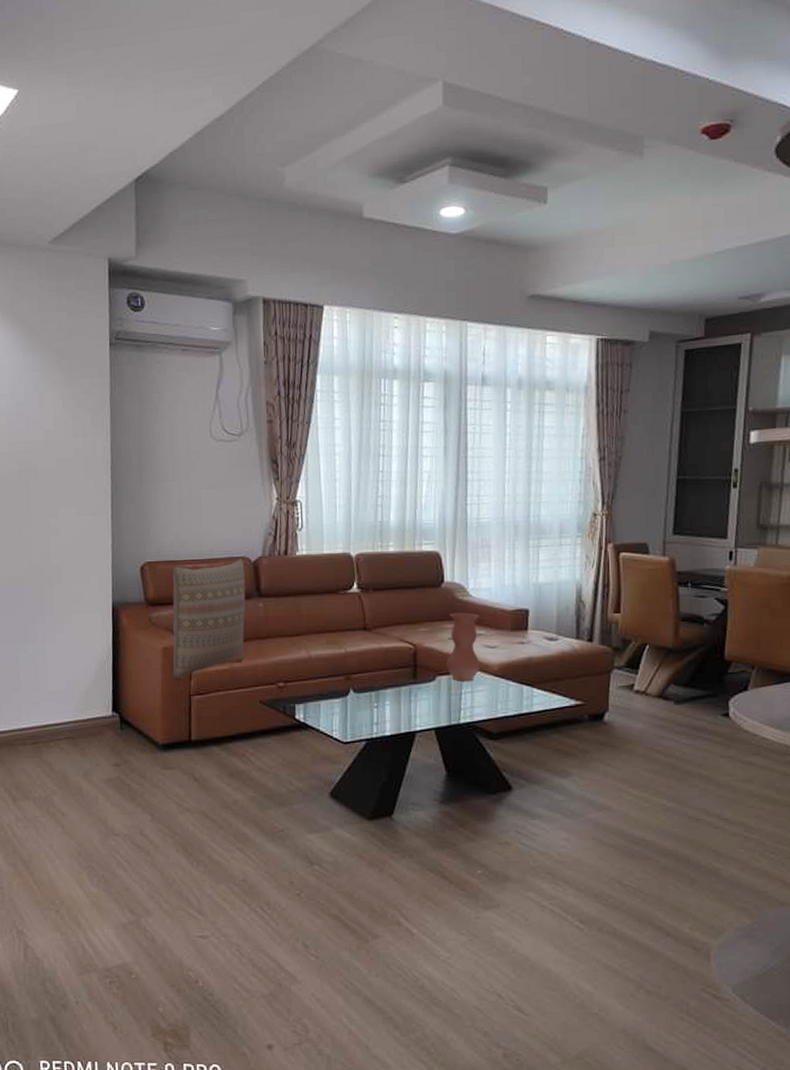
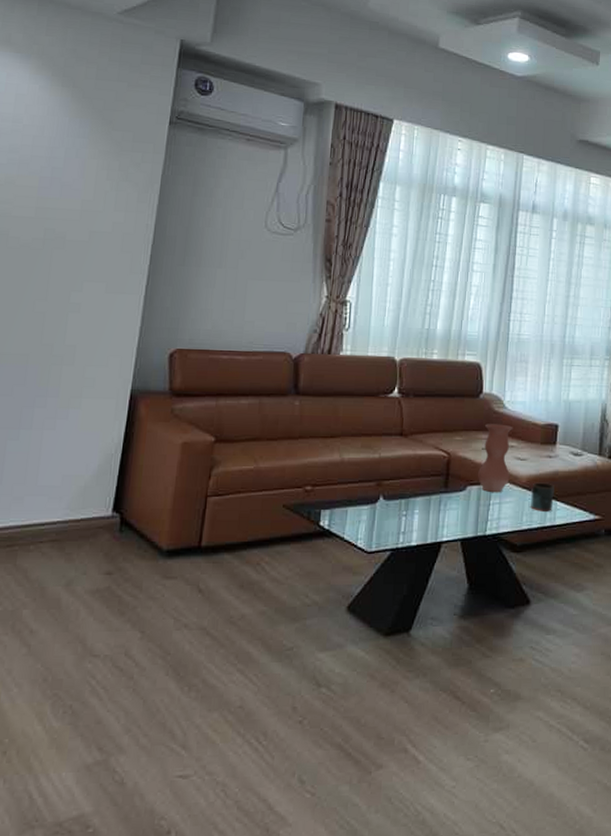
pillow: present [173,557,246,679] -> none [190,353,285,478]
mug: none [504,669,530,699] -> present [531,482,555,511]

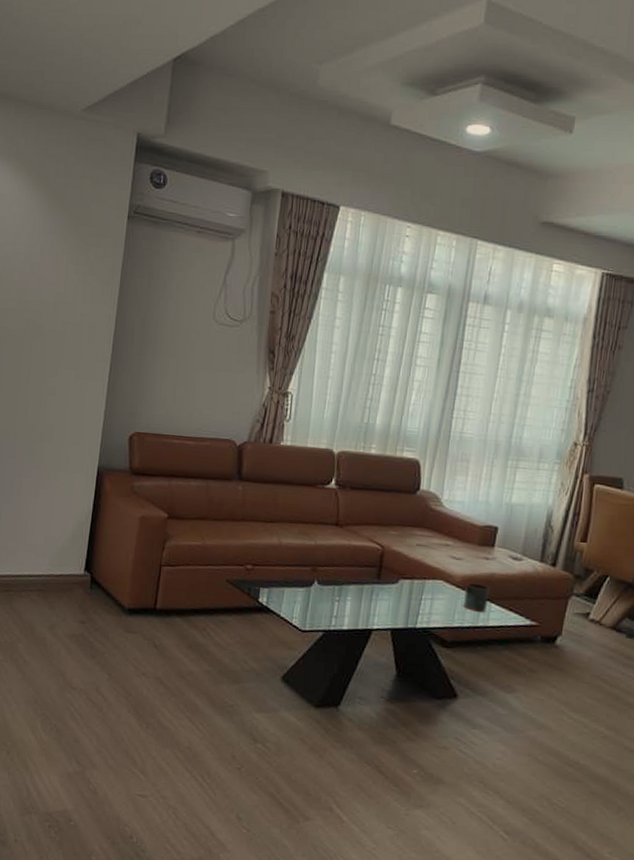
vase: present [477,424,513,493] -> none [410,520,450,589]

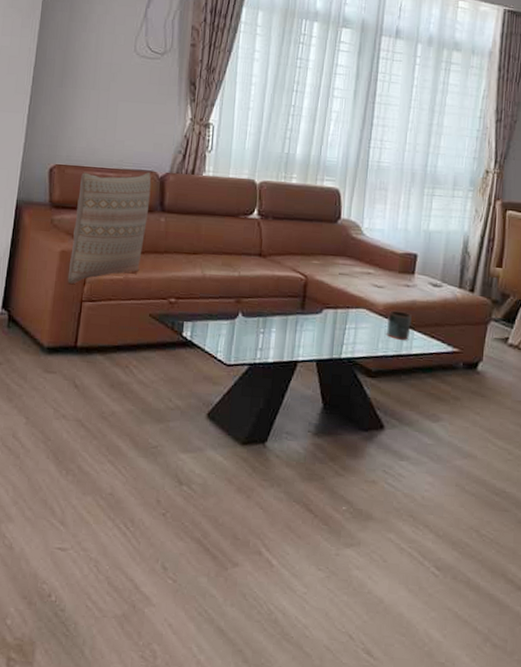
pillow: none [147,440,229,549] -> present [67,171,152,284]

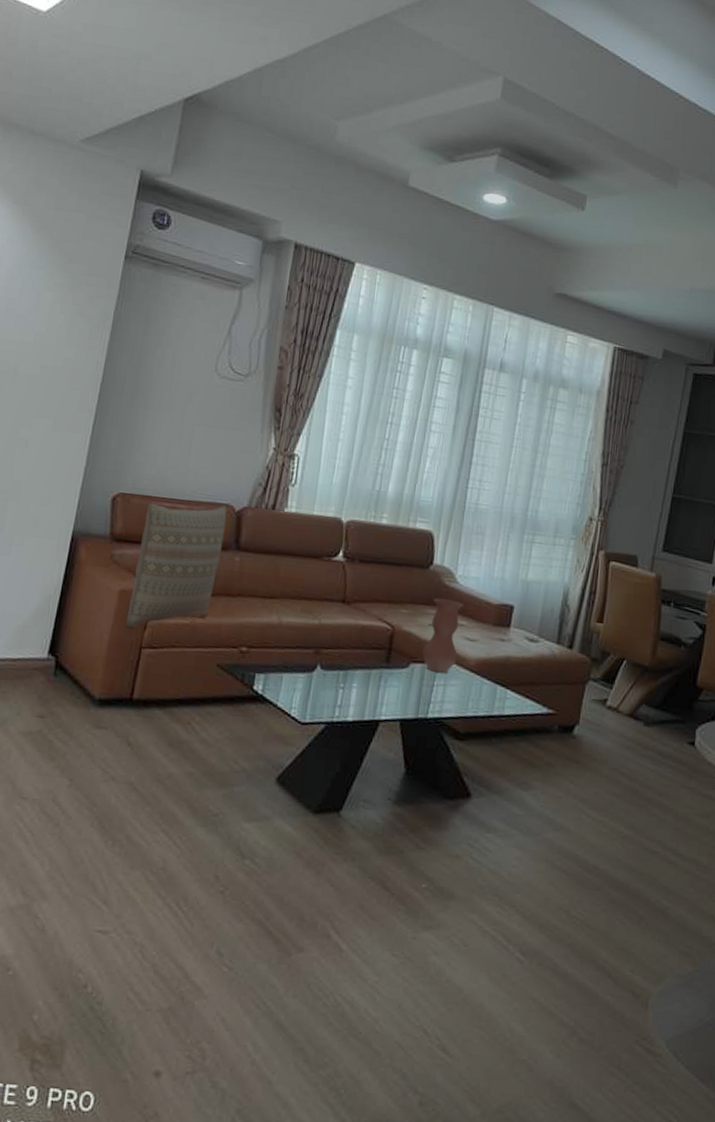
vase: none [333,249,371,318] -> present [421,598,464,674]
mug: present [387,310,412,340] -> none [478,666,506,700]

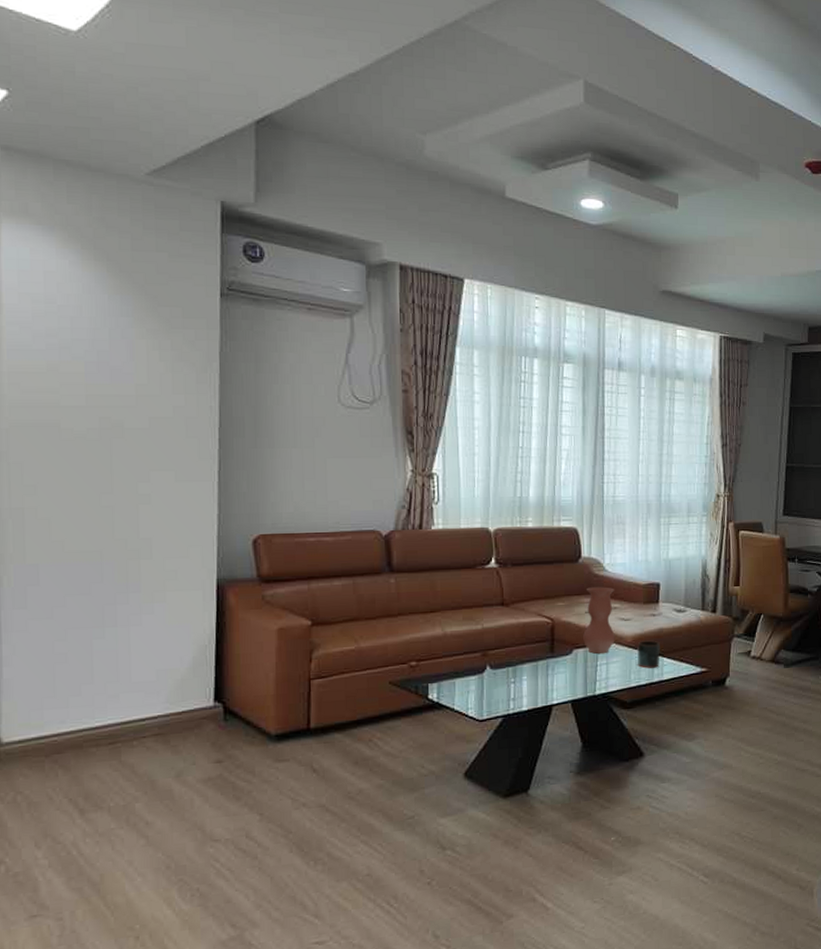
pillow: present [125,503,227,628] -> none [289,531,376,662]
mug: none [478,666,506,700] -> present [637,640,660,668]

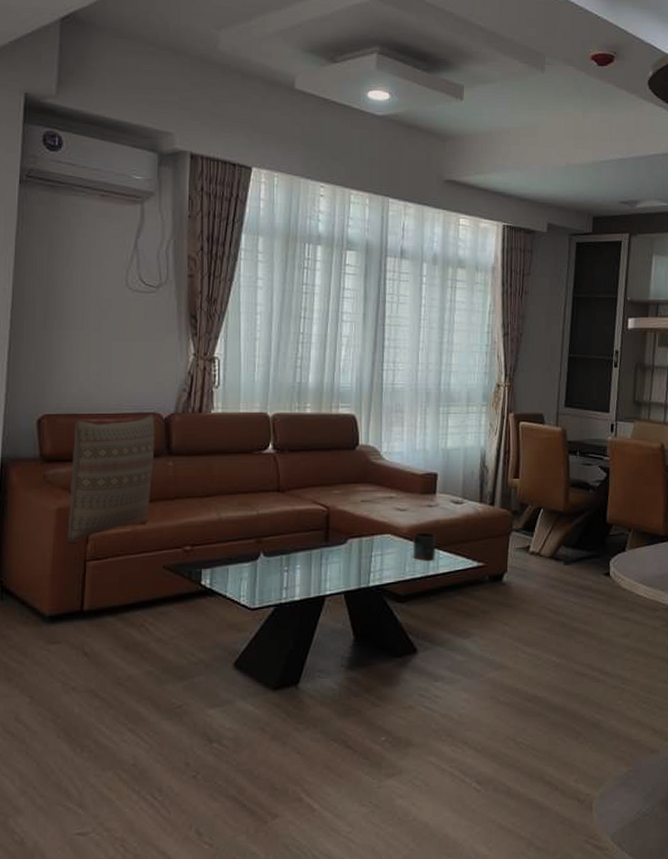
pillow: none [289,531,376,662] -> present [67,413,155,543]
vase: present [582,587,615,654] -> none [357,475,392,545]

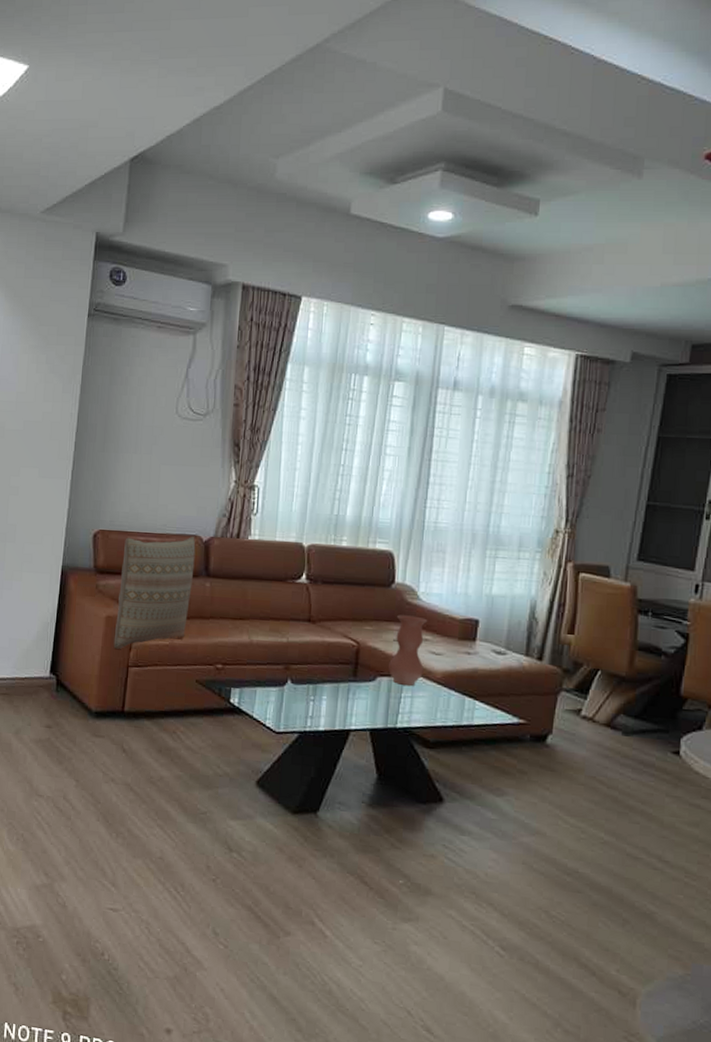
vase: none [357,475,392,545] -> present [387,615,428,687]
mug: present [413,532,436,561] -> none [446,679,473,710]

